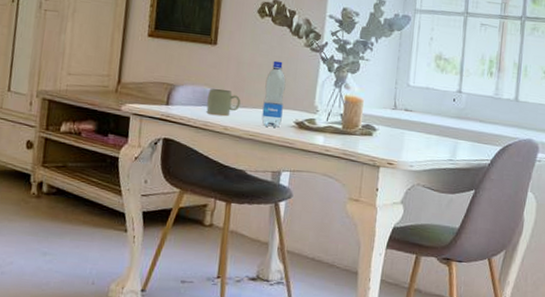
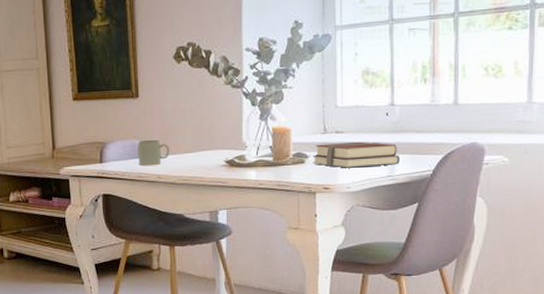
bottle: present [261,60,286,128] -> none [191,103,212,169]
books: none [380,119,462,150] -> present [312,141,399,168]

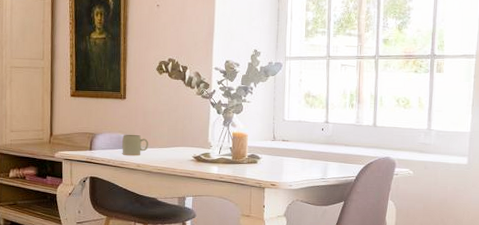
books: present [312,141,399,168] -> none [263,149,331,170]

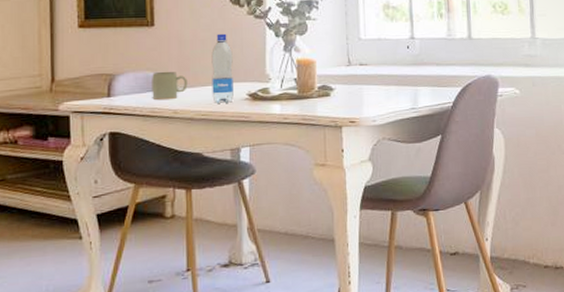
bottle: none [166,108,184,162] -> present [211,33,234,103]

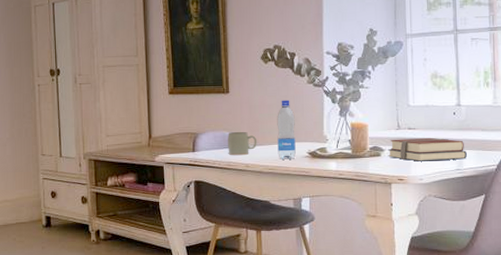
books: none [338,73,422,101] -> present [388,137,467,162]

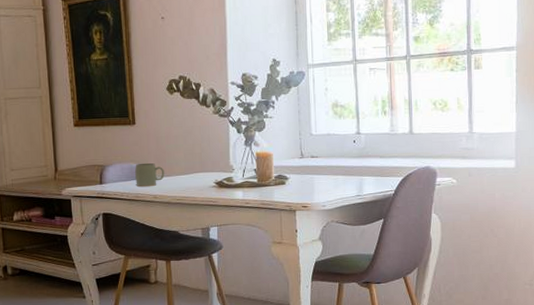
bottle: present [277,100,296,160] -> none [183,130,203,190]
books: present [388,137,467,162] -> none [292,165,366,189]

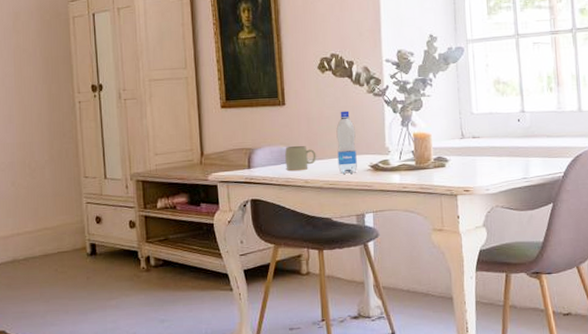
bottle: none [183,130,203,190] -> present [336,110,357,174]

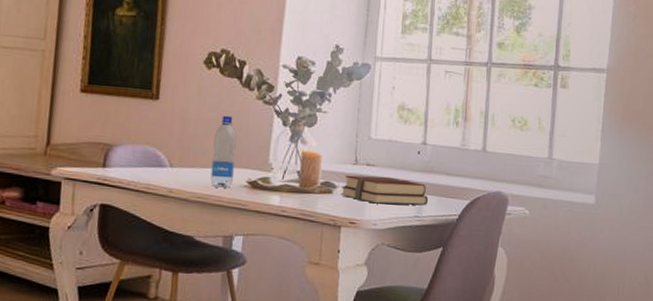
mug: present [285,145,316,172] -> none [148,147,187,178]
books: none [452,145,533,171] -> present [340,175,428,206]

